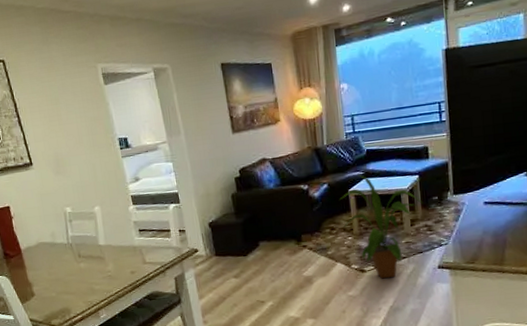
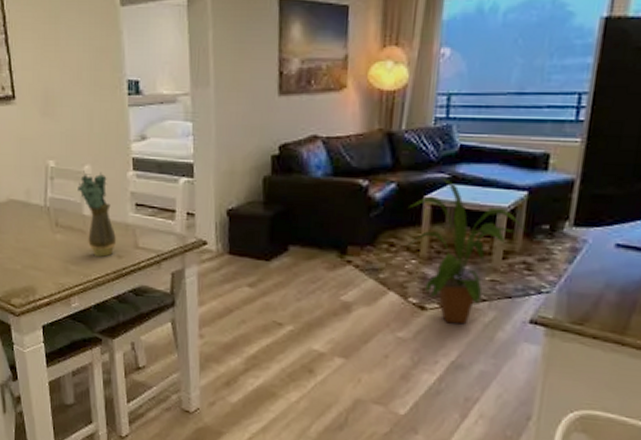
vase: none [92,210,129,275] -> present [78,171,117,257]

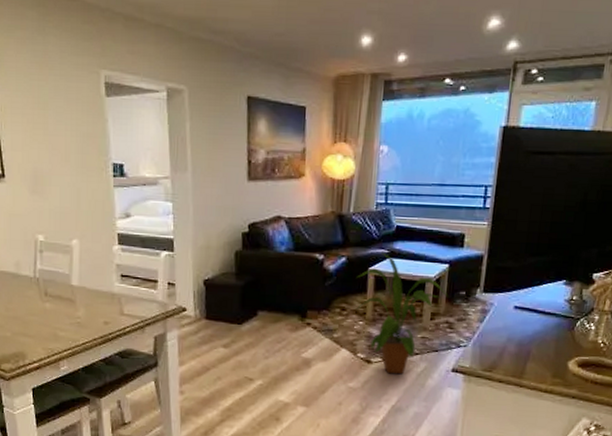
vase: present [78,171,117,257] -> none [66,245,104,323]

